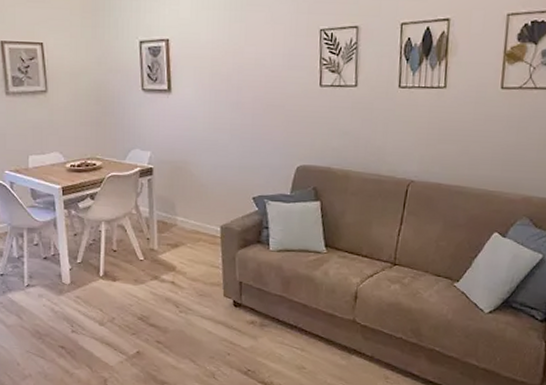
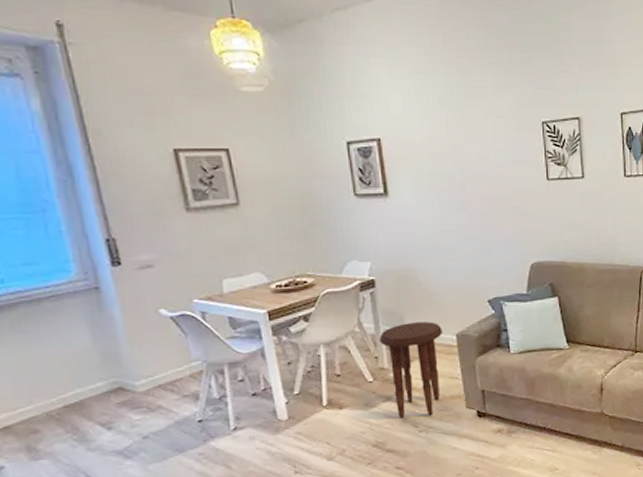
side table: none [152,210,208,299] -> present [379,321,442,419]

